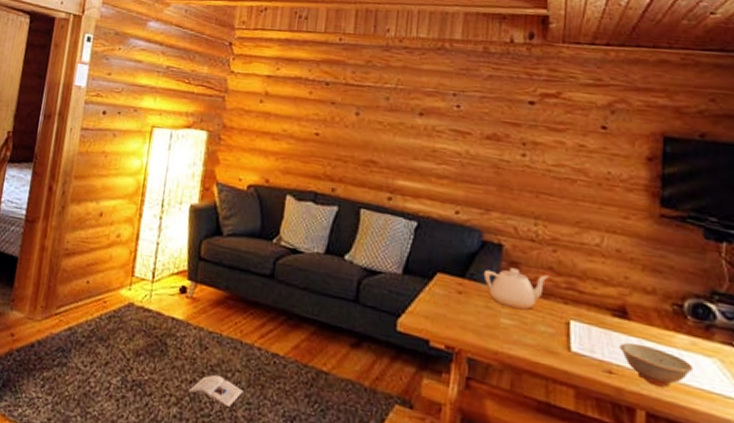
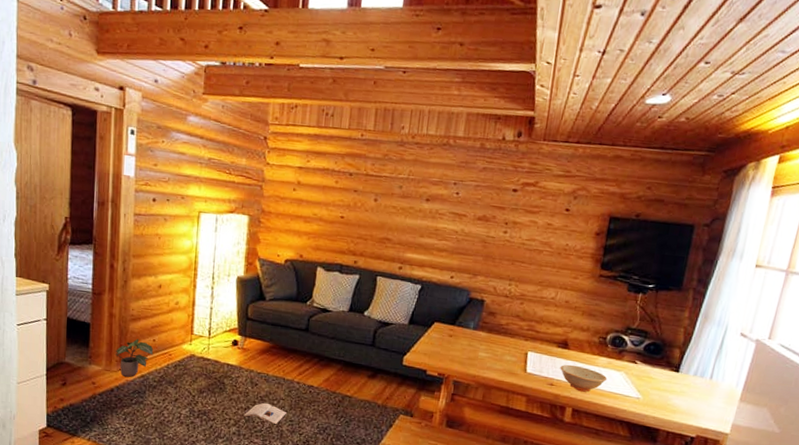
potted plant: none [42,279,86,329] -> present [116,338,154,377]
teapot: present [483,268,550,311] -> none [468,317,517,346]

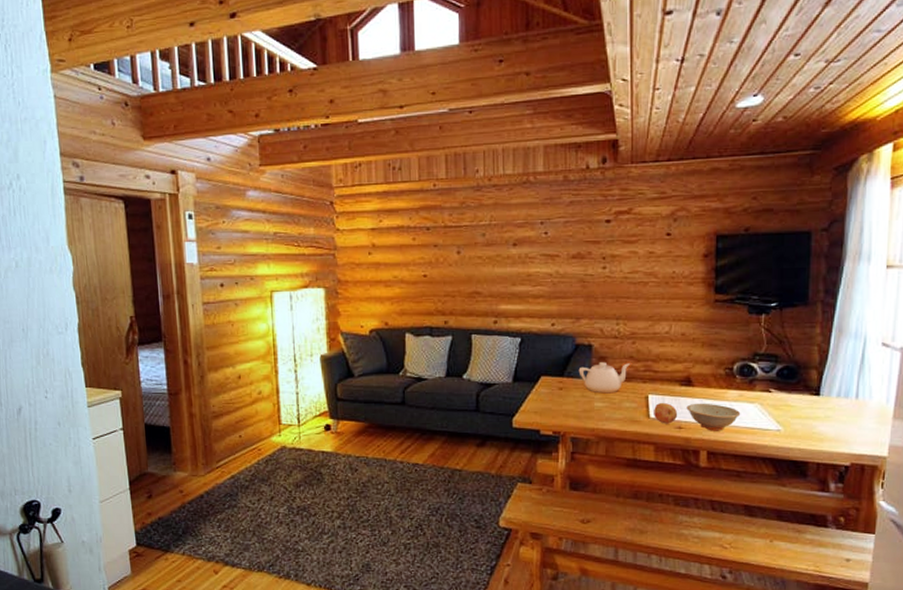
potted plant: present [116,338,154,377] -> none [201,437,241,480]
magazine: present [243,402,286,425] -> none [347,489,393,512]
teapot: none [468,317,517,346] -> present [578,362,631,394]
fruit: none [530,359,552,380] -> present [654,402,678,424]

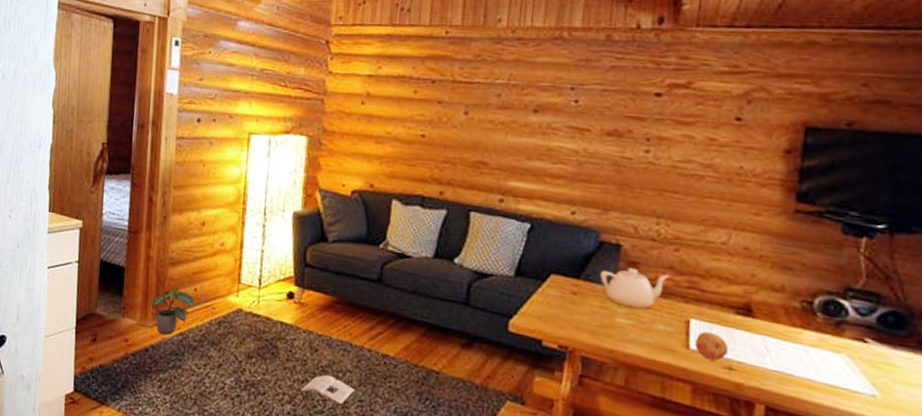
potted plant: none [201,437,241,480] -> present [152,287,195,335]
magazine: none [347,489,393,512] -> present [300,374,355,405]
dish: present [686,403,741,431] -> none [741,339,820,383]

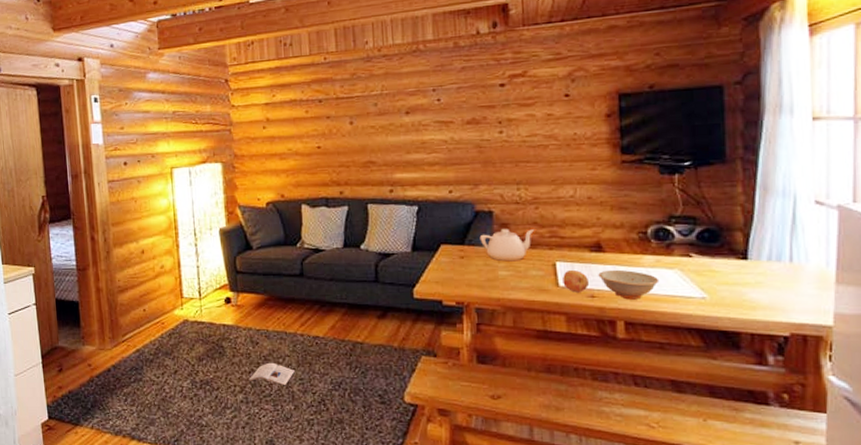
potted plant: present [152,287,195,335] -> none [107,311,146,353]
dish: none [741,339,820,383] -> present [598,269,660,300]

